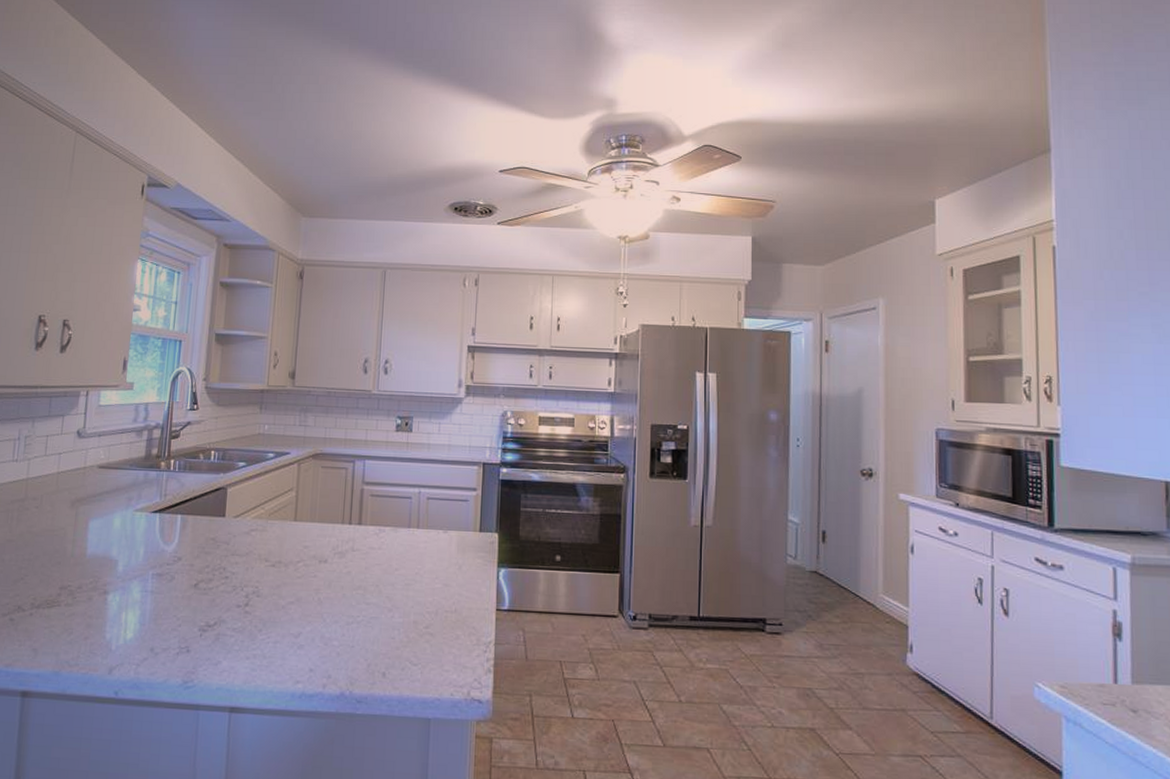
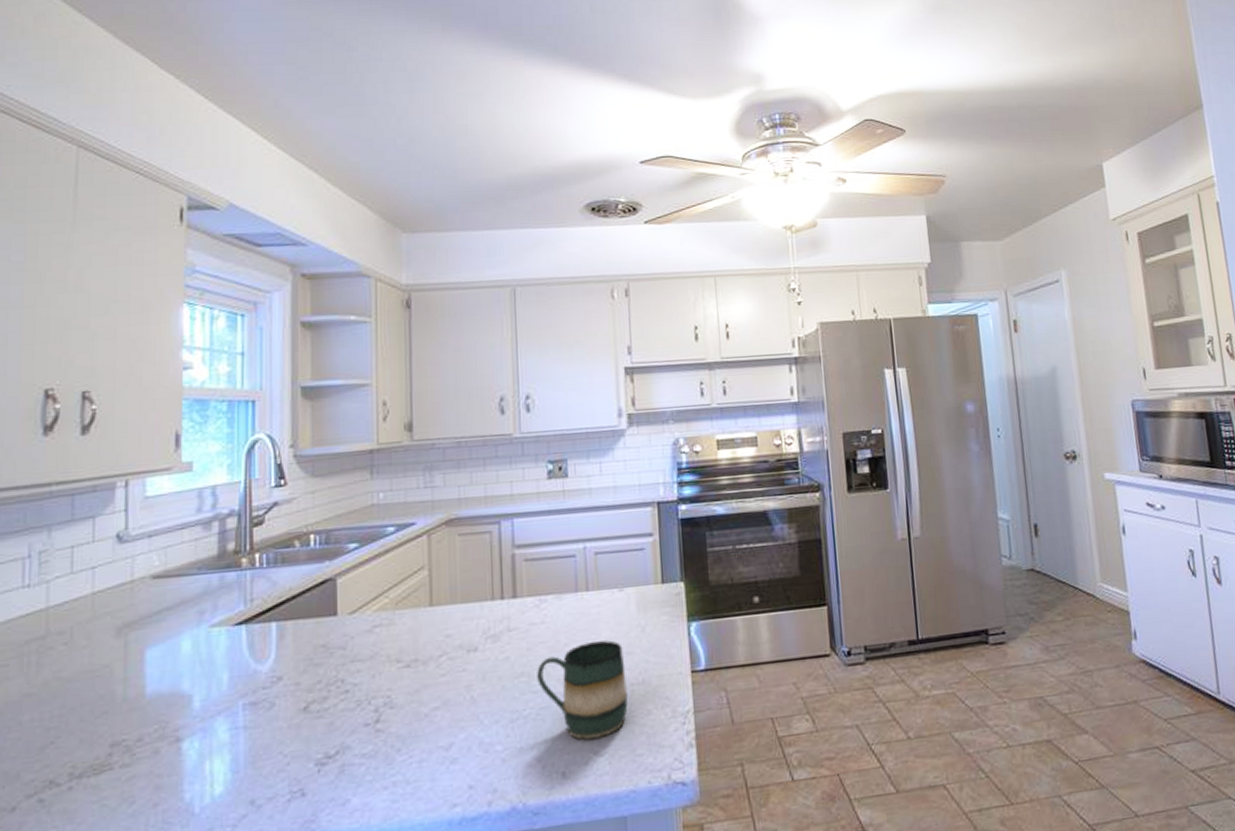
mug: none [371,571,442,650] -> present [537,640,628,740]

